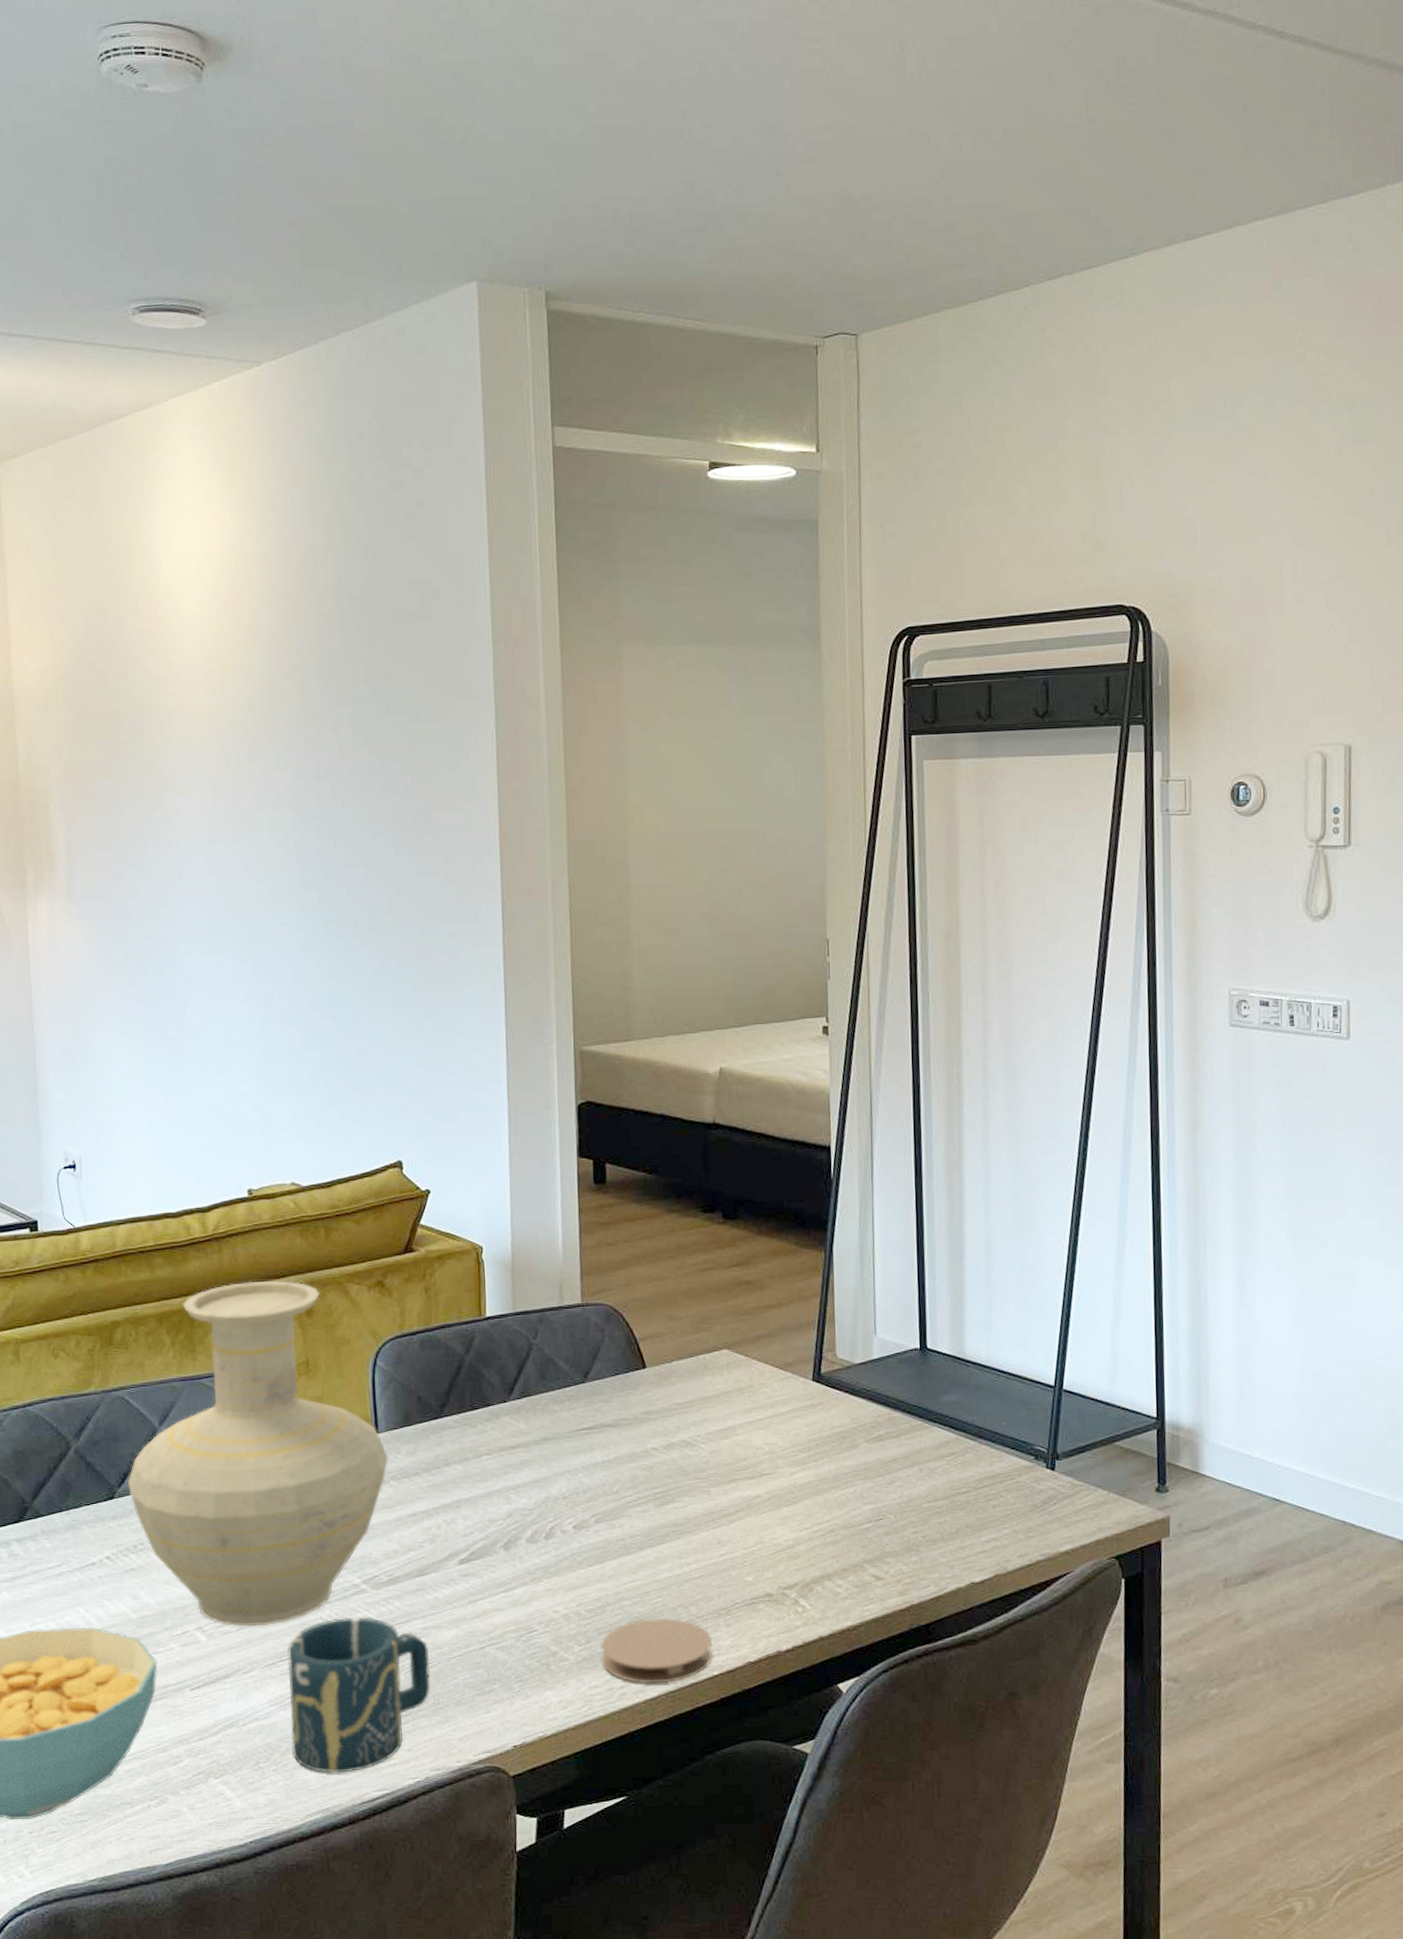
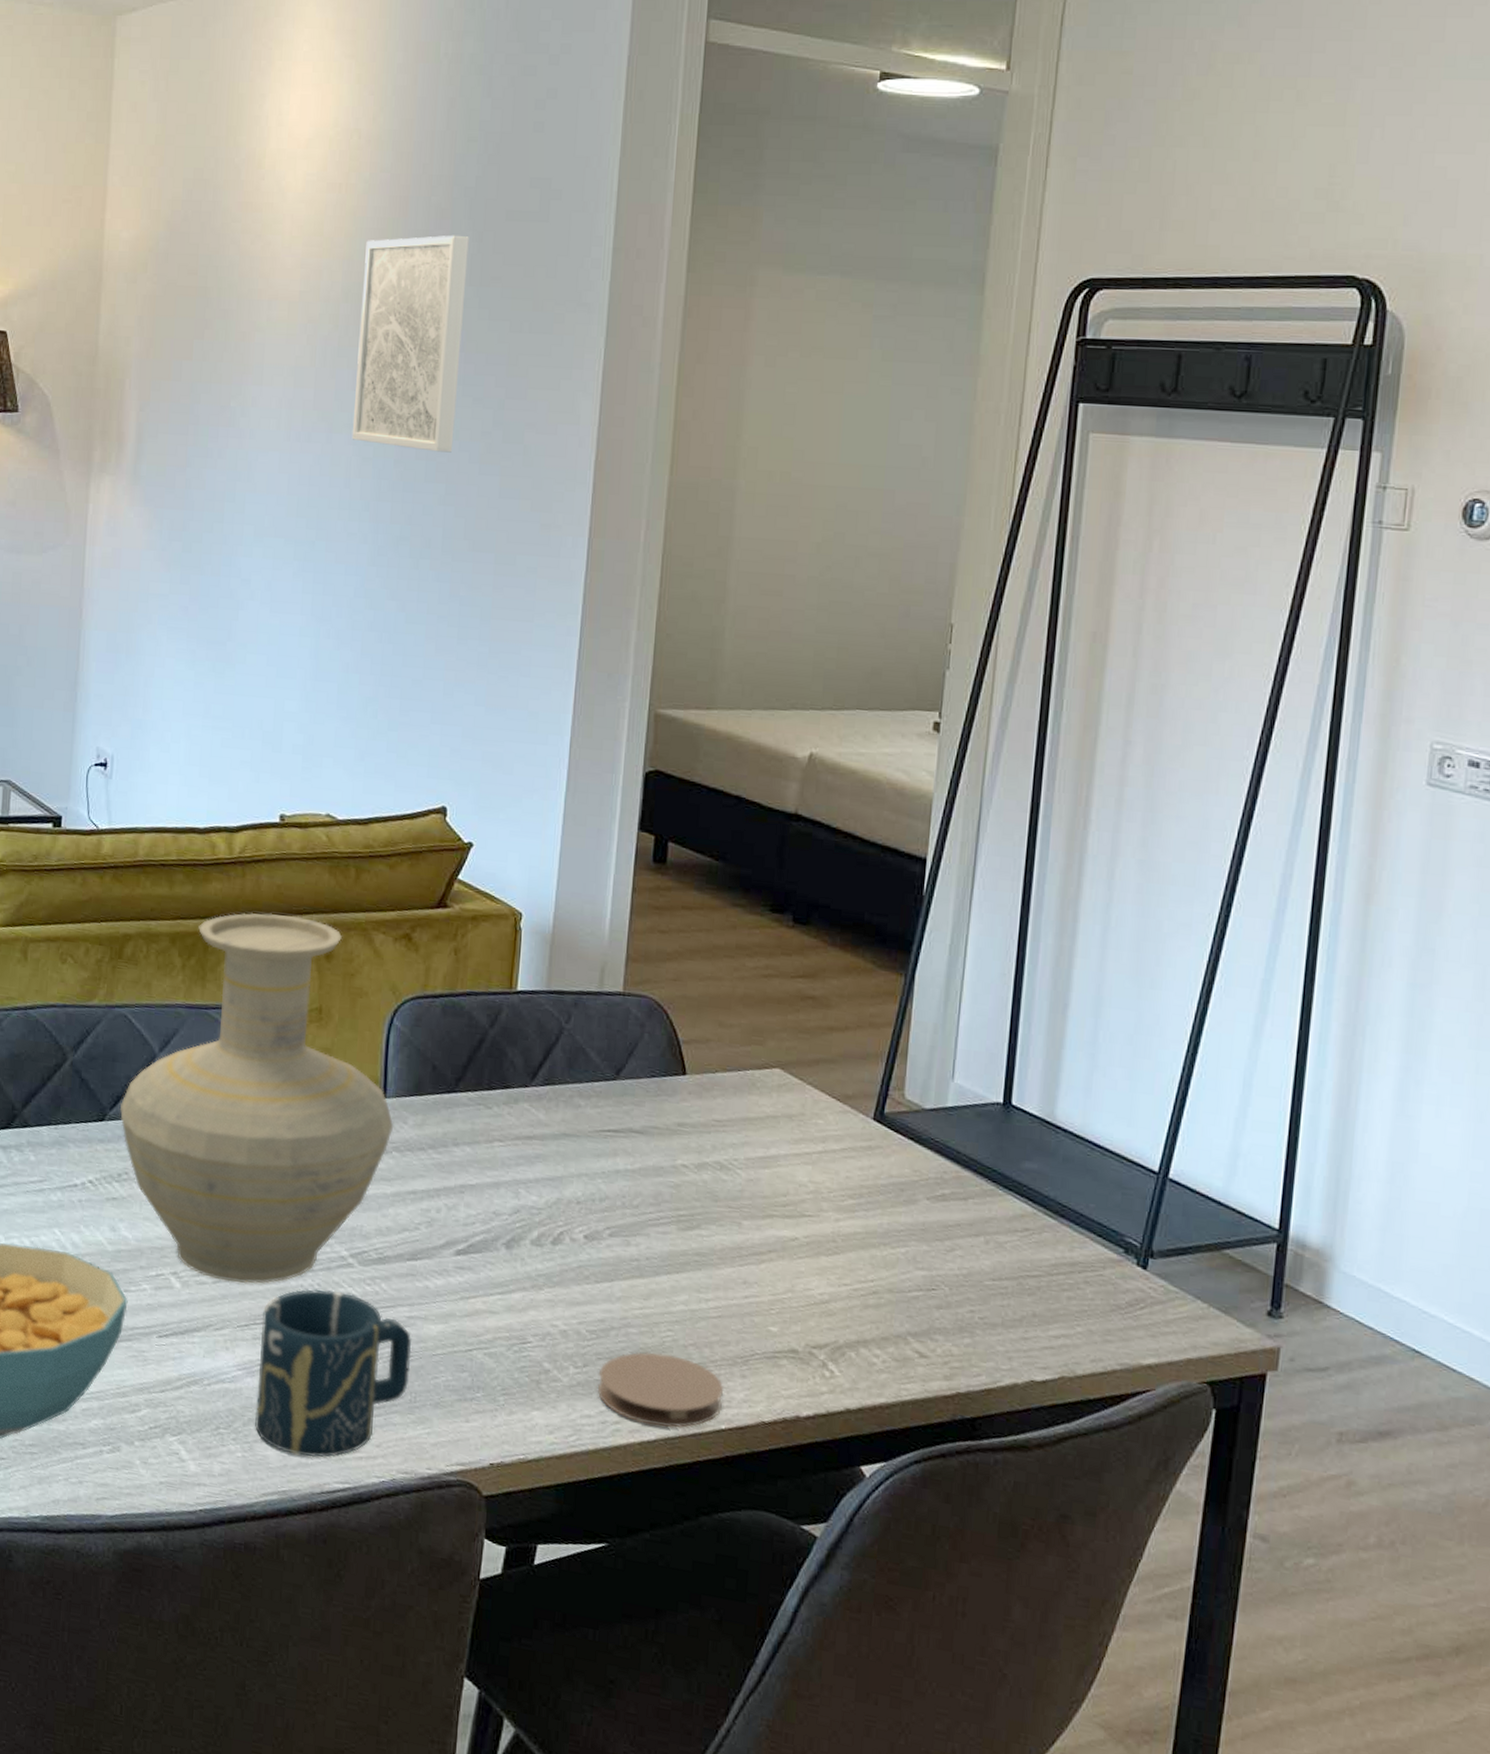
wall art: none [265,639,369,839] -> present [352,235,469,453]

